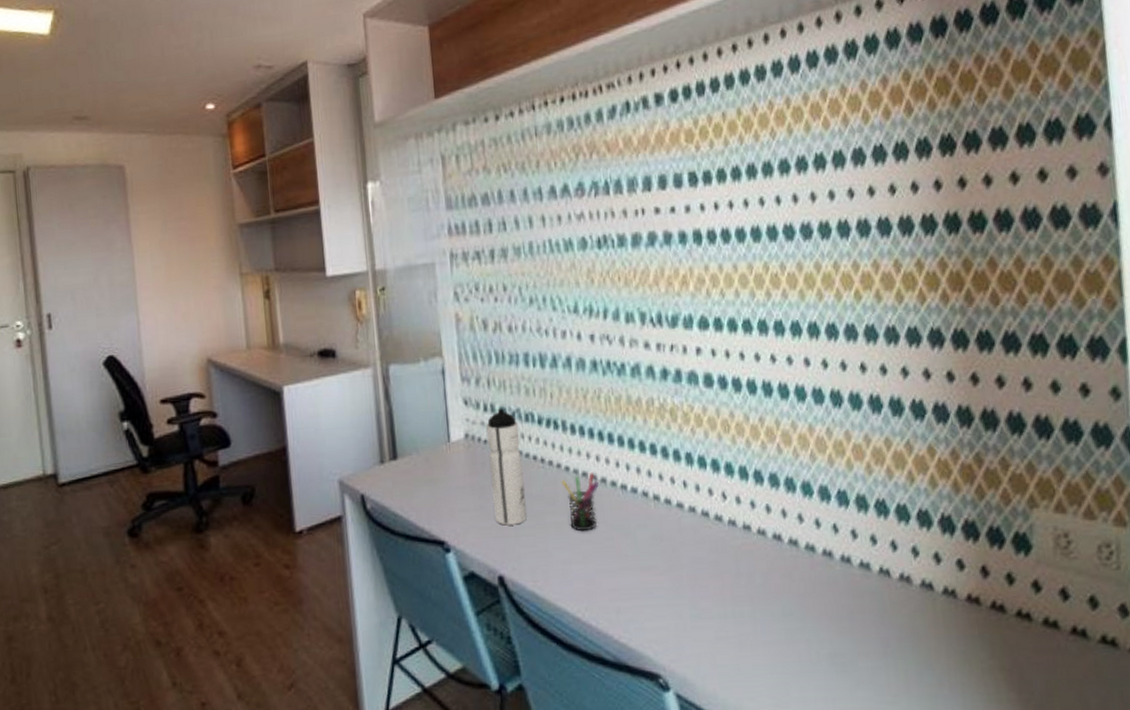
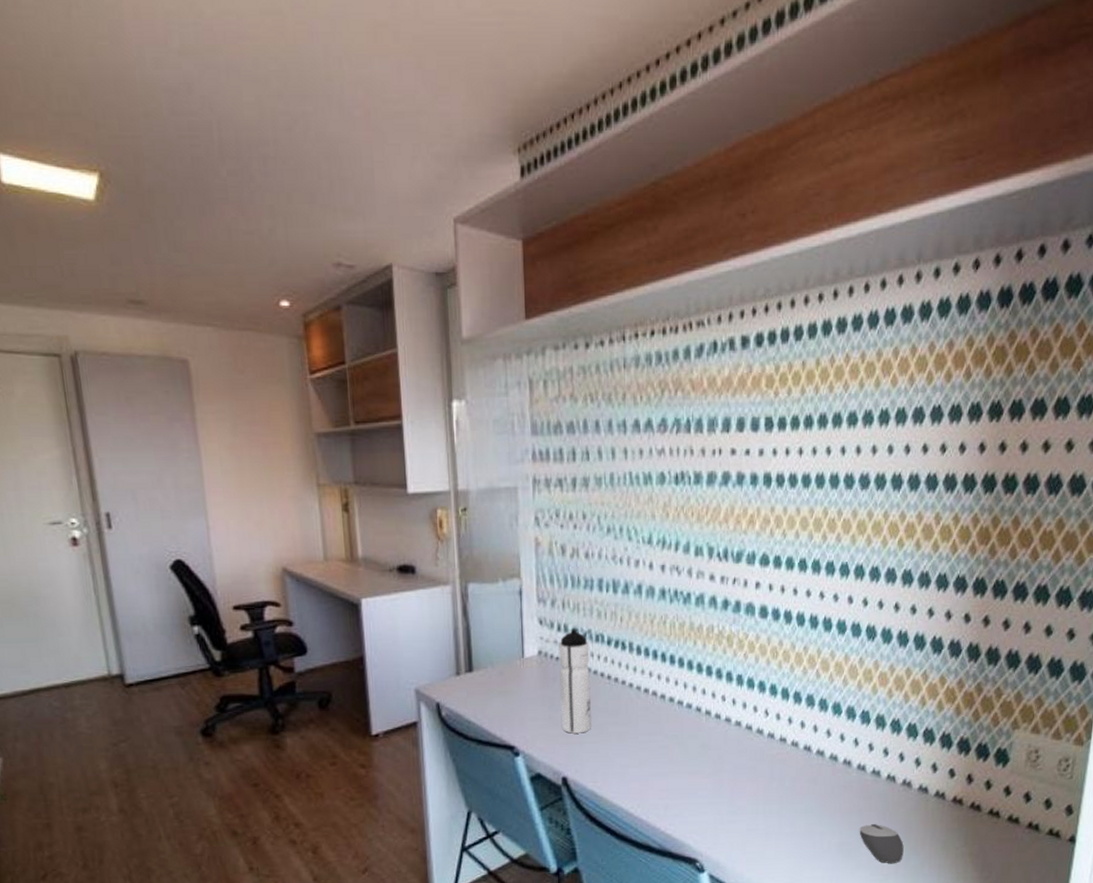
pen holder: present [561,473,600,532] -> none [624,690,659,740]
computer mouse: none [853,630,914,680] -> present [859,824,904,863]

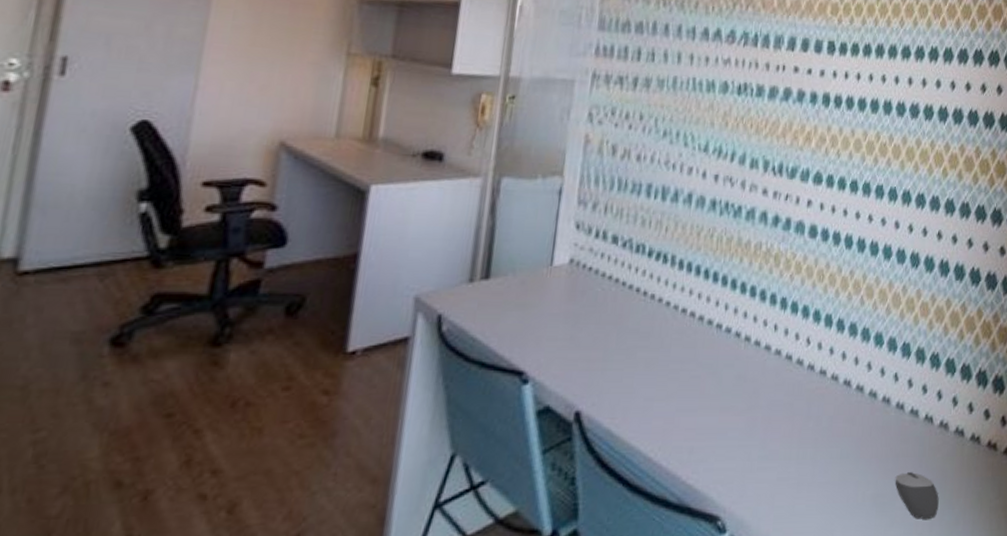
water bottle: present [559,628,591,734] -> none [584,236,628,358]

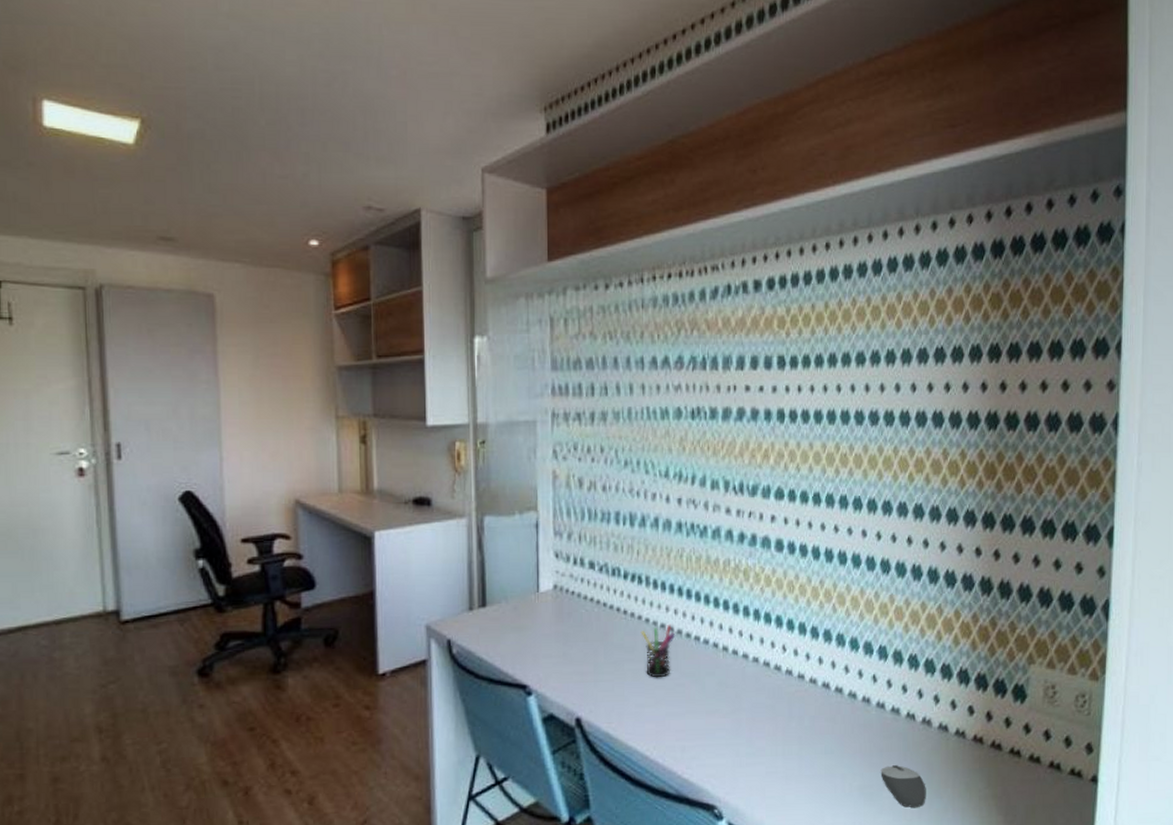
pen holder: none [659,310,697,369] -> present [640,625,676,678]

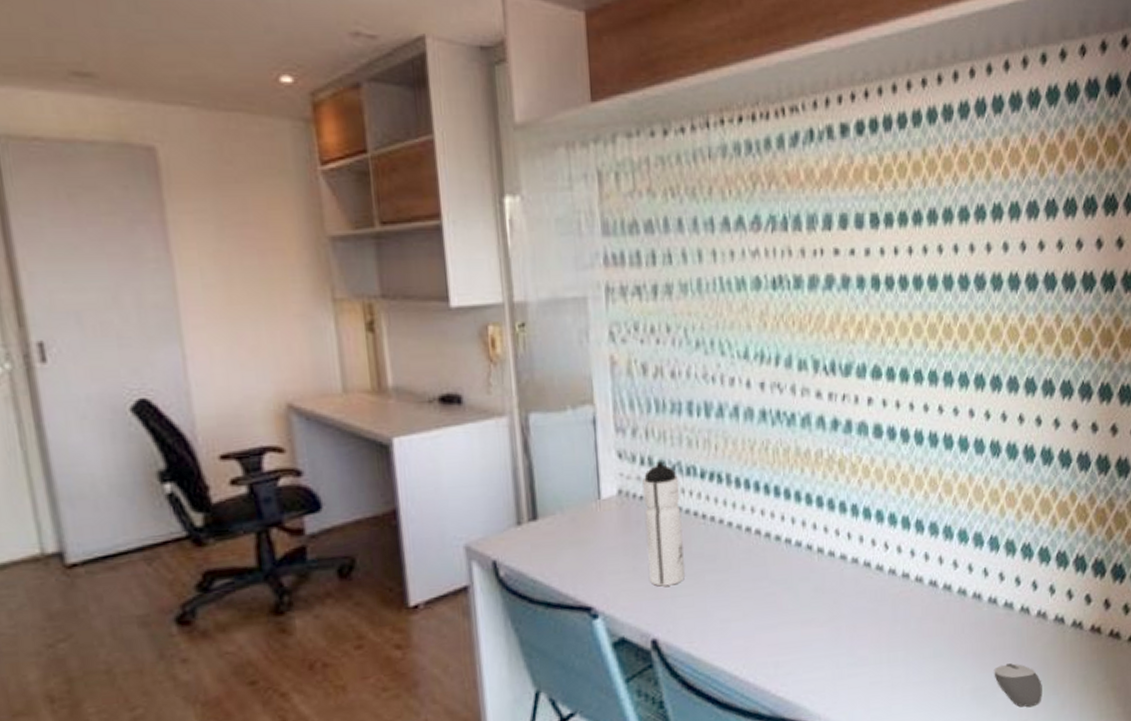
water bottle: none [575,562,606,671] -> present [642,461,685,587]
pen holder: present [640,625,676,678] -> none [723,528,764,588]

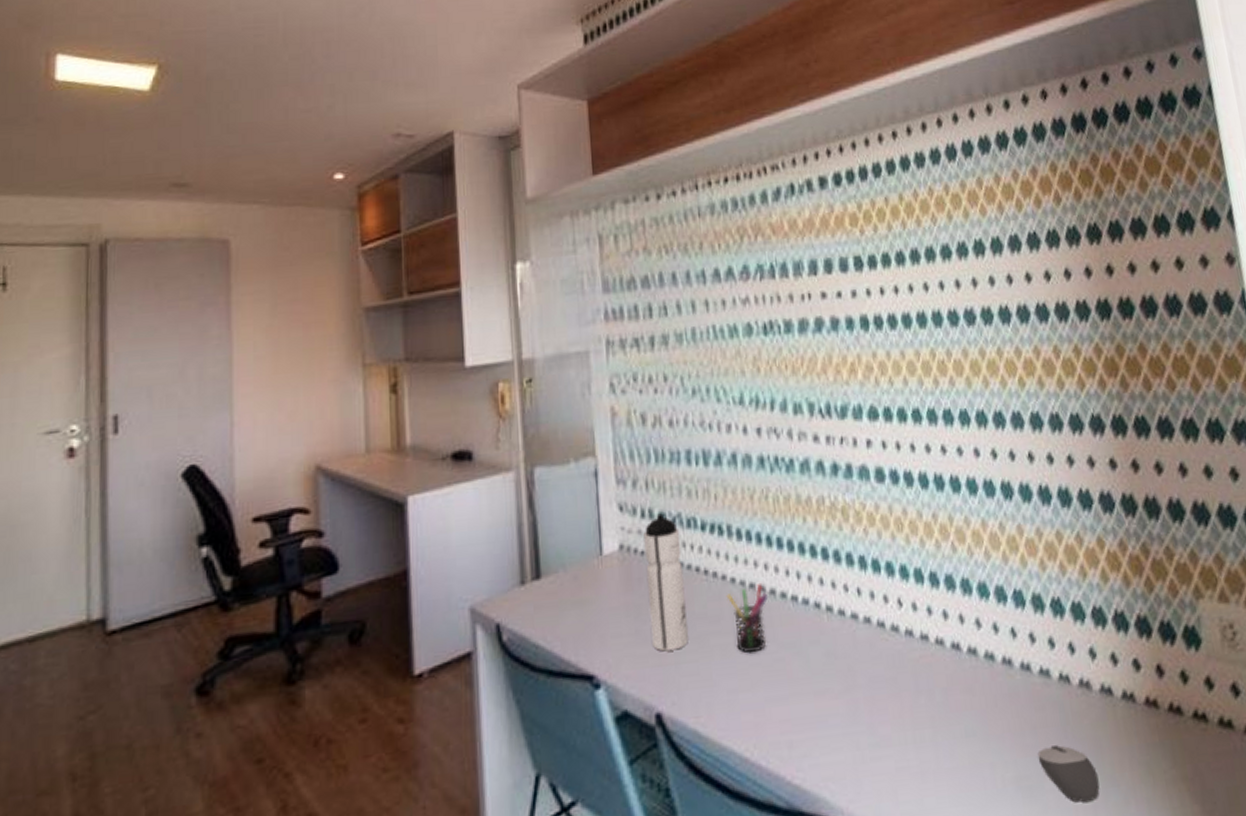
pen holder: none [723,528,764,588] -> present [726,584,769,653]

